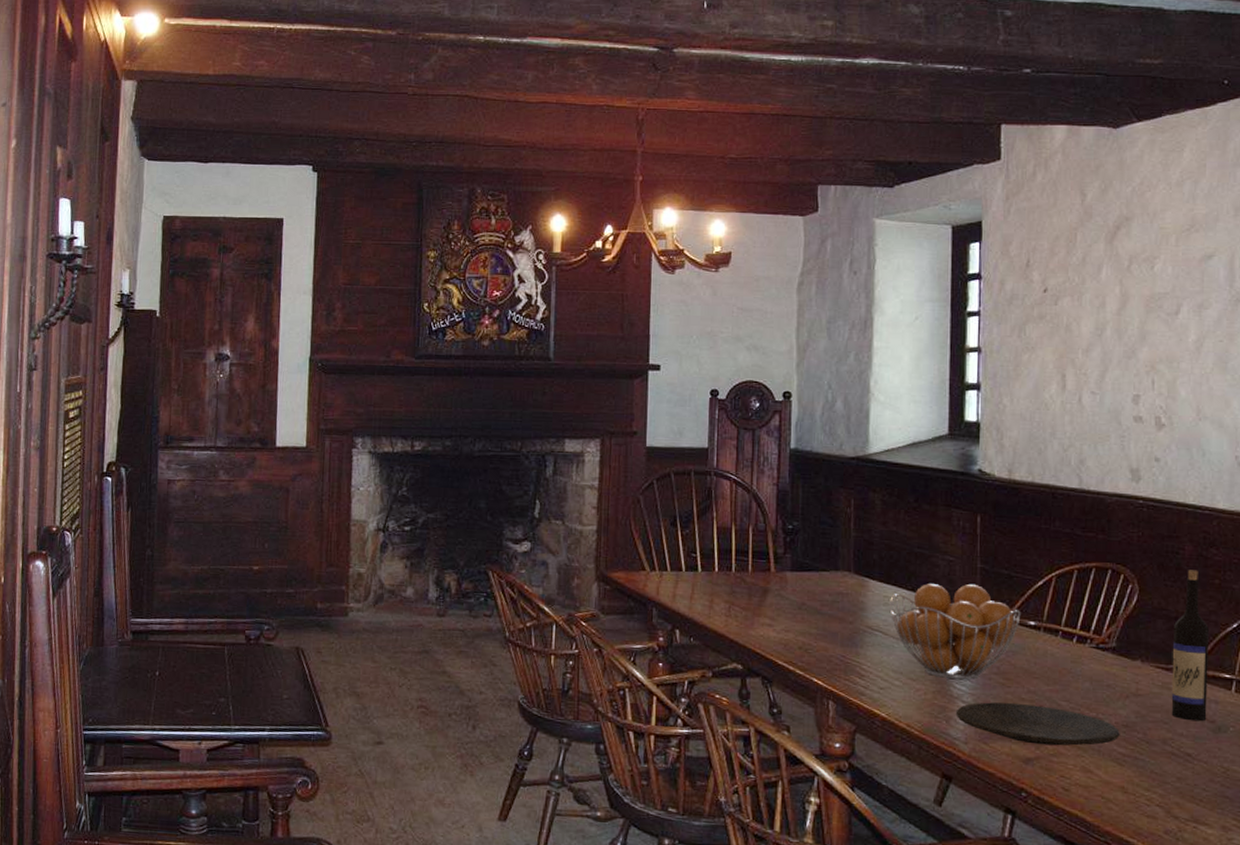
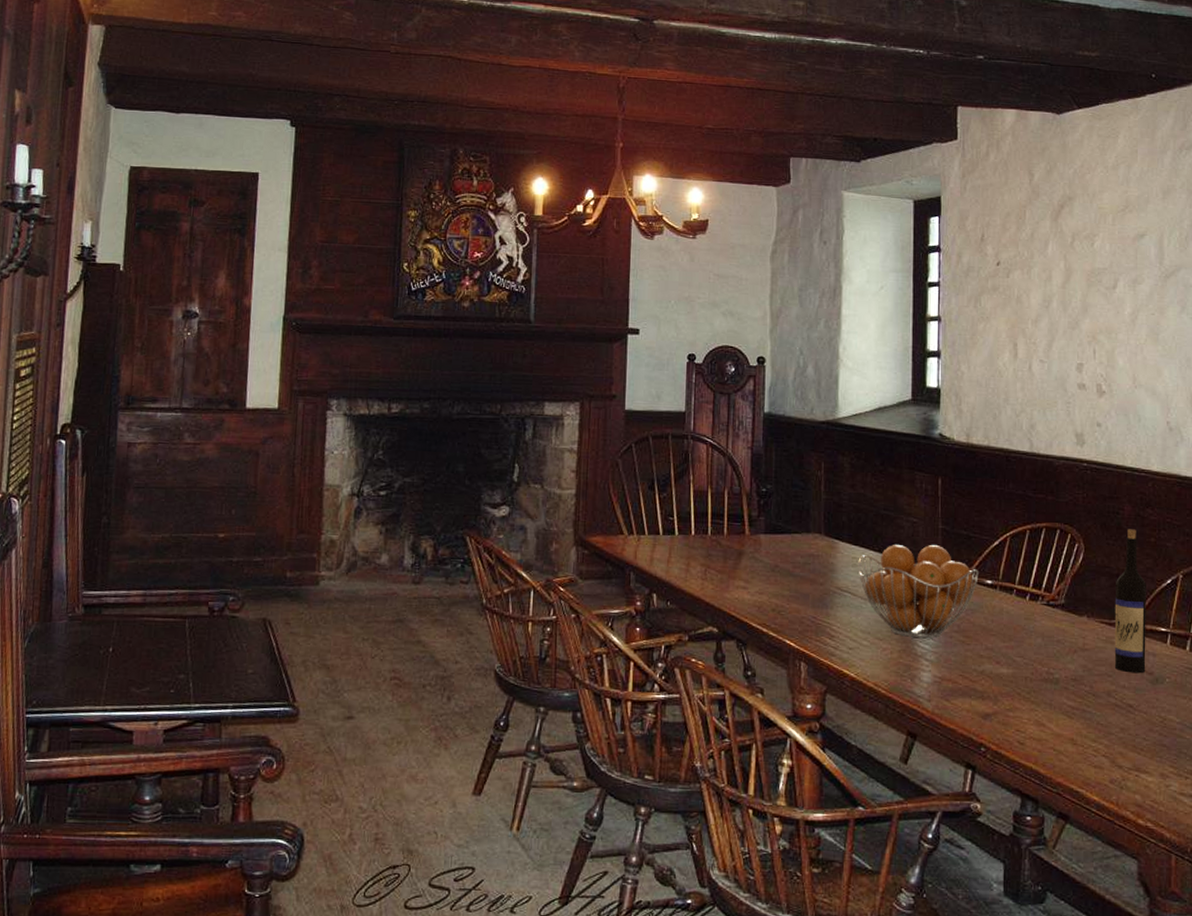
plate: present [955,702,1120,746] -> none [919,660,1069,701]

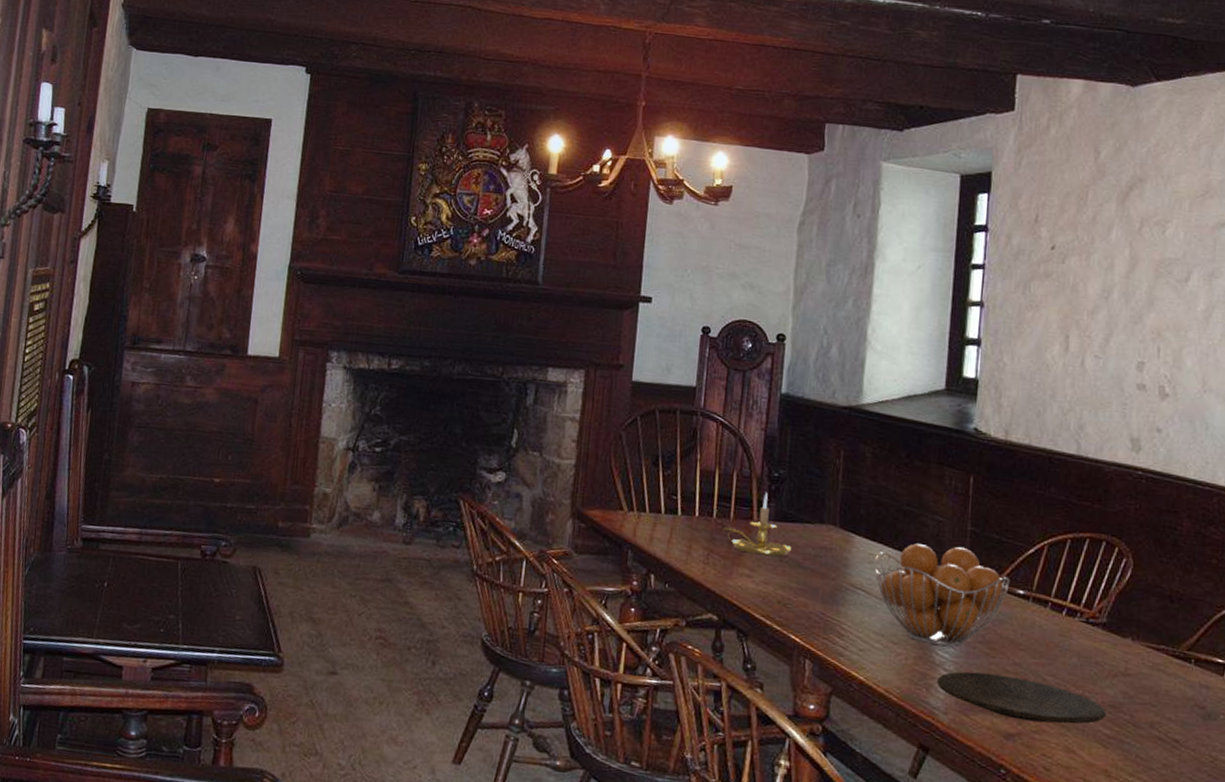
candle holder: none [718,507,783,567] -> present [723,492,792,557]
plate: none [919,660,1069,701] -> present [936,671,1106,724]
wine bottle: present [1114,529,1146,674] -> none [1161,547,1203,707]

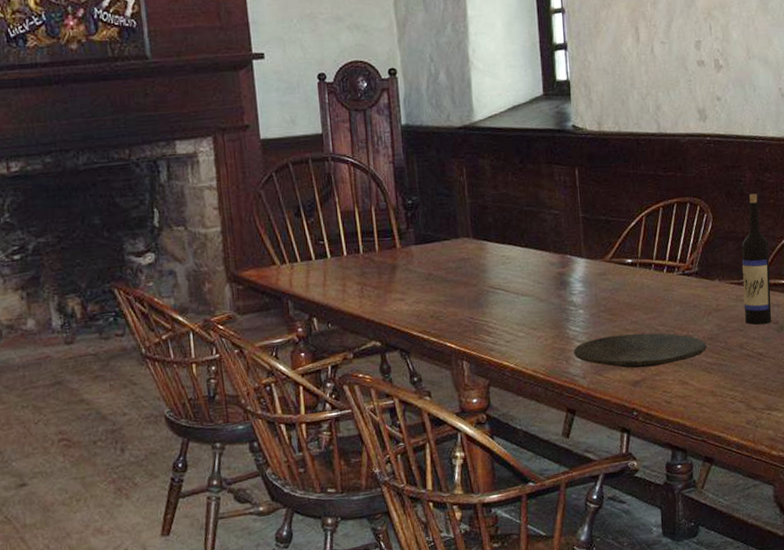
candle holder: present [723,492,792,557] -> none [371,220,435,279]
fruit basket: present [874,543,1010,647] -> none [507,233,620,323]
wine bottle: none [1161,547,1203,707] -> present [741,193,772,325]

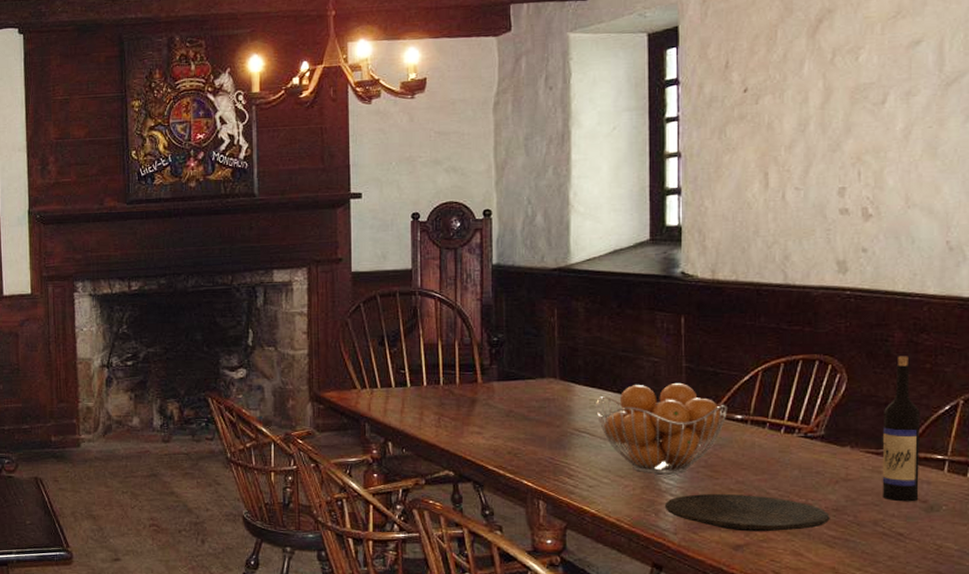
fruit basket: none [507,233,620,323] -> present [596,383,727,474]

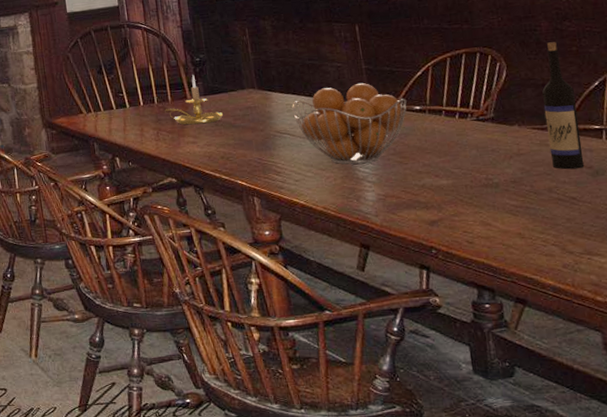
candle holder: none [450,356,517,413] -> present [165,75,224,125]
plate: present [664,494,830,532] -> none [363,175,510,209]

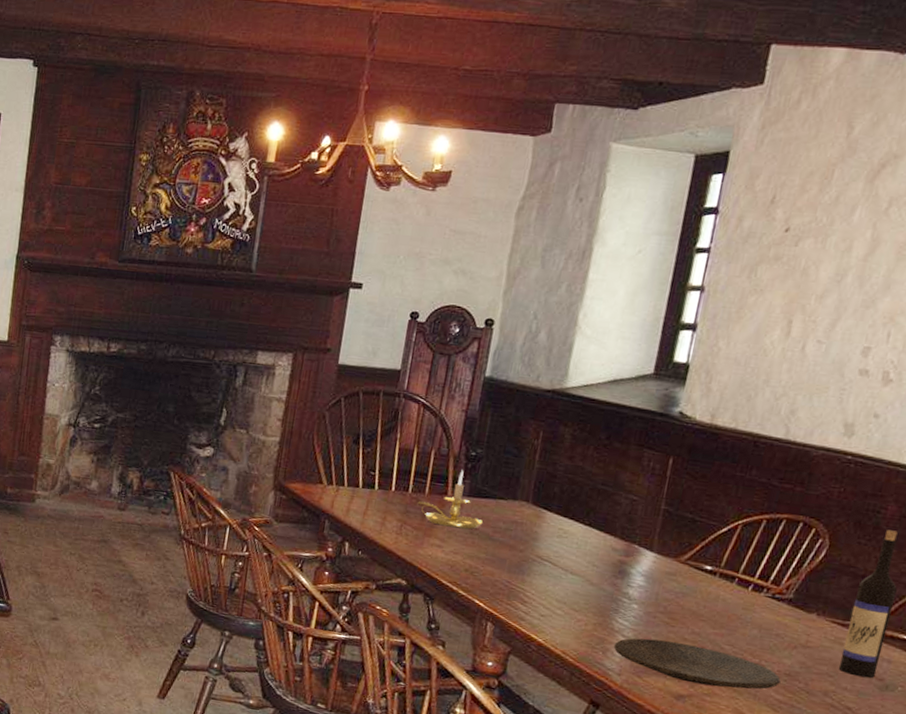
fruit basket: present [292,83,407,165] -> none [562,520,699,616]
plate: none [363,175,510,209] -> present [613,638,781,689]

